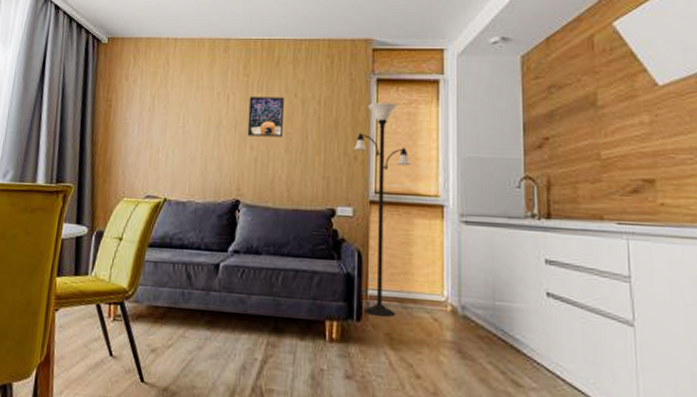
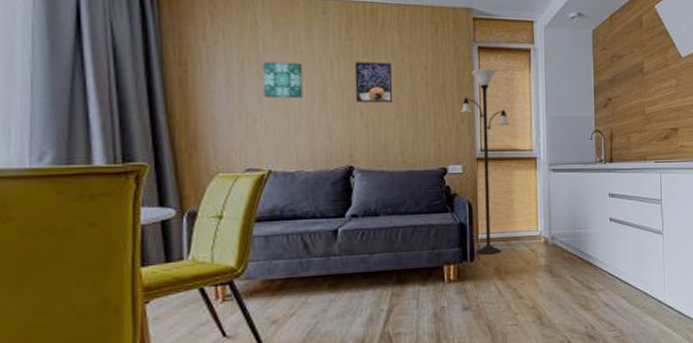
wall art: none [167,97,203,132] -> present [263,61,303,99]

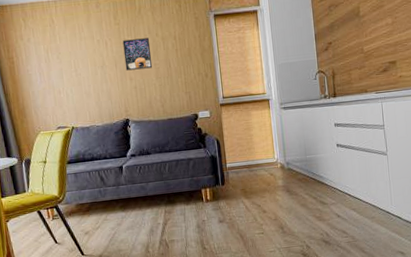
wall art: present [263,61,303,99] -> none [60,46,89,75]
floor lamp: present [461,69,510,255] -> none [204,31,246,180]

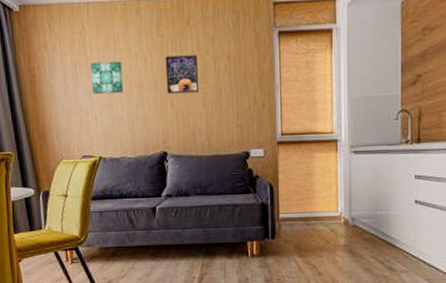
wall art: none [60,46,89,75] -> present [90,61,124,95]

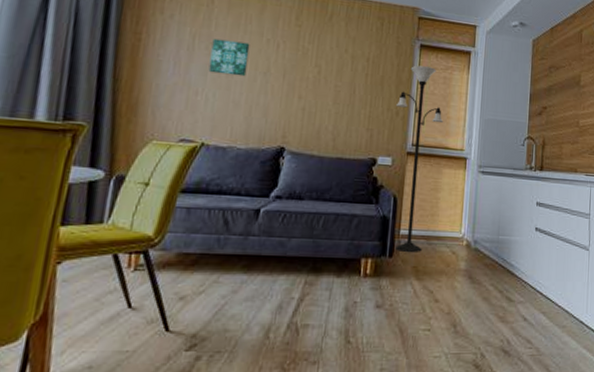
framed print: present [165,55,200,94] -> none [296,47,336,90]
floor lamp: none [262,53,311,233] -> present [396,65,444,252]

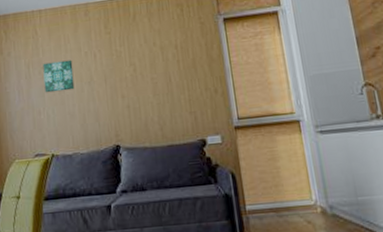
floor lamp: present [396,65,444,252] -> none [213,37,273,228]

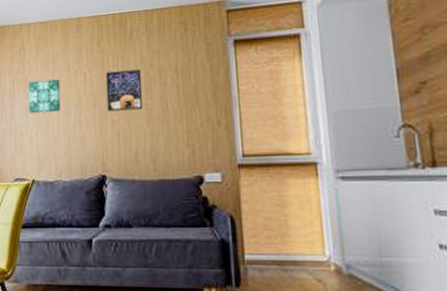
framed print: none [114,47,149,87] -> present [106,69,143,112]

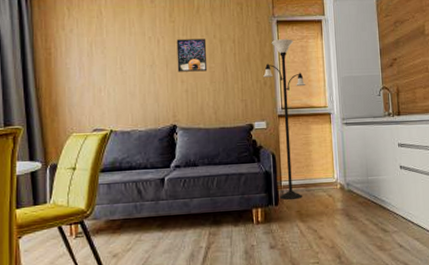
wall art: present [28,79,61,114] -> none [106,43,137,72]
floor lamp: none [216,63,279,280] -> present [263,39,306,200]

